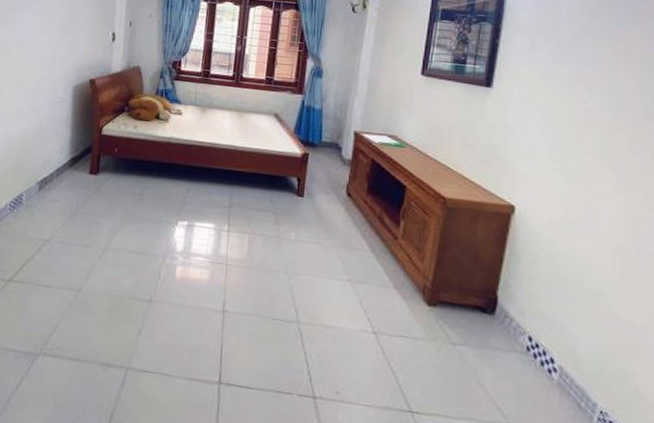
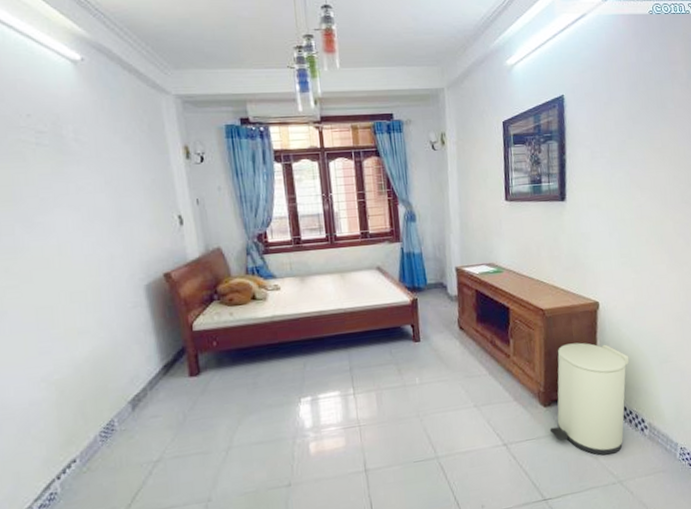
pedal bin: none [430,242,545,388] -> present [549,342,630,456]

